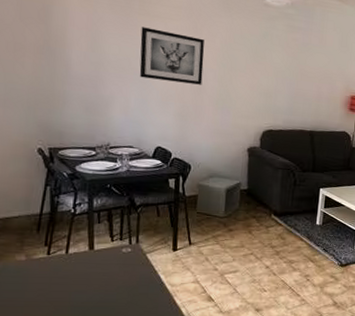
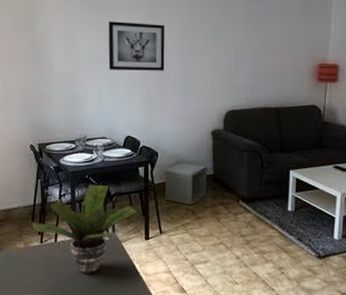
potted plant: none [36,193,165,286] -> present [32,184,137,274]

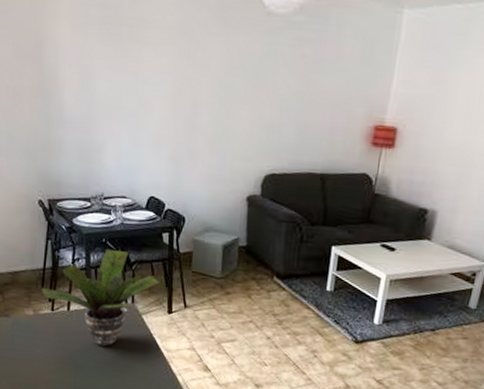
wall art: present [108,21,165,71] -> none [130,57,198,122]

